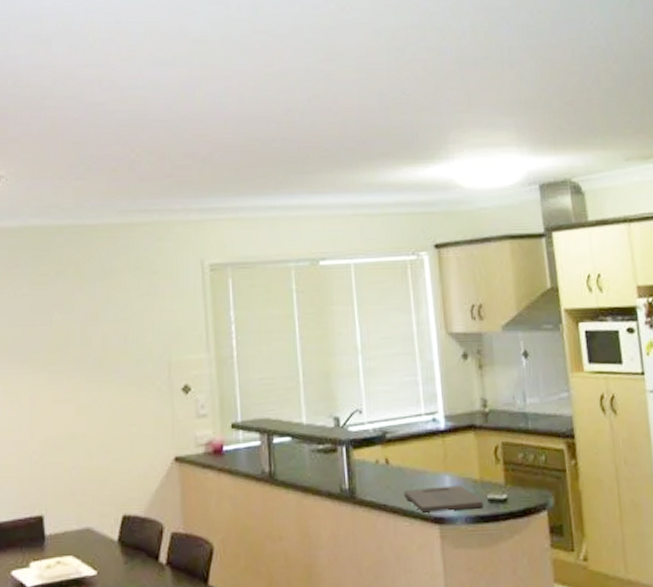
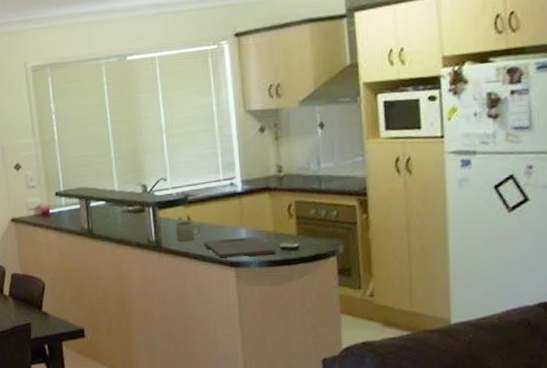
mug: none [371,464,400,492] -> present [175,221,201,242]

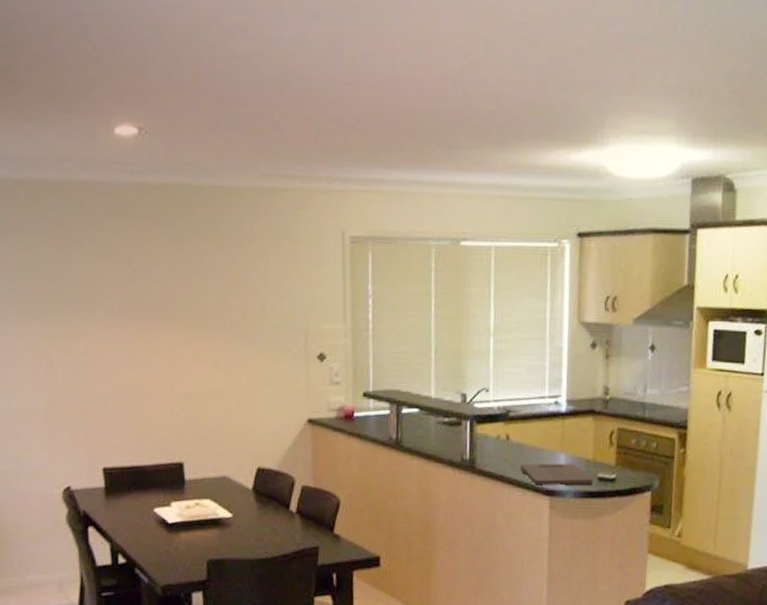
mug: present [175,221,201,242] -> none [491,440,519,464]

